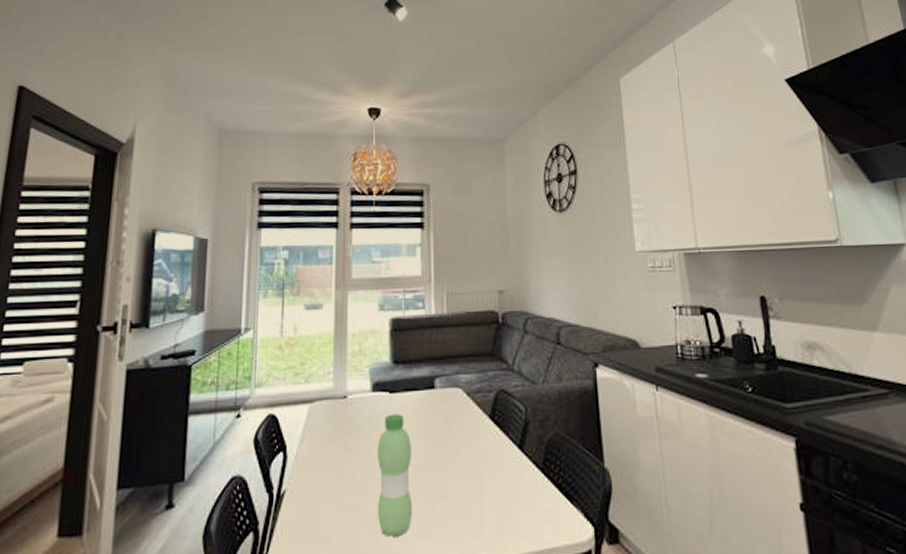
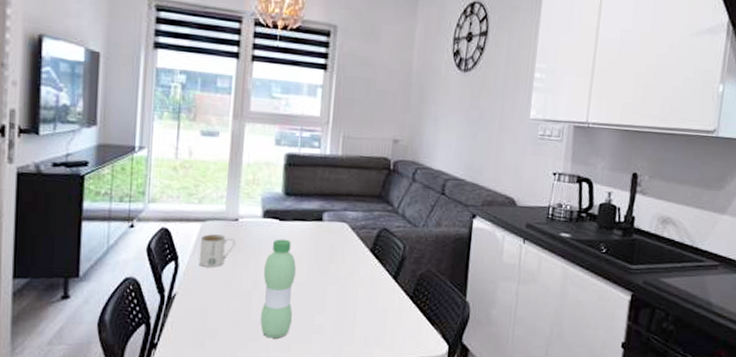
mug: none [308,415,345,455] -> present [198,233,236,267]

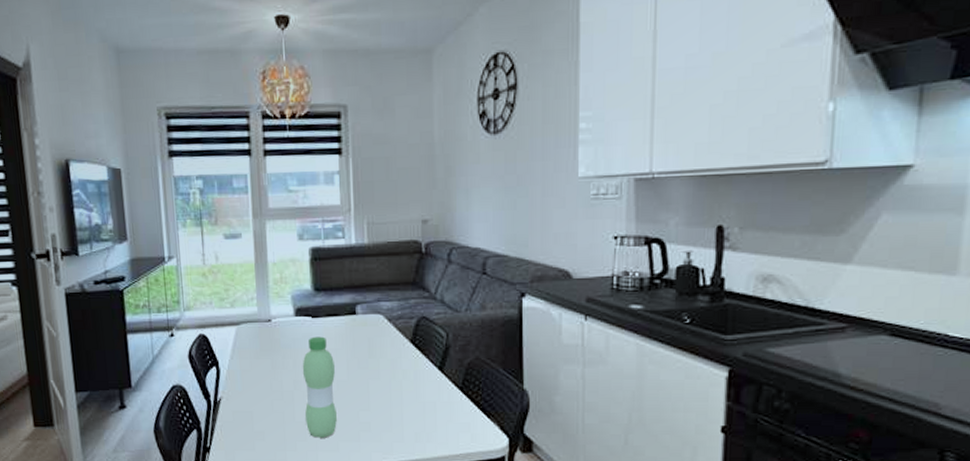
mug: present [198,233,236,267] -> none [237,336,271,370]

